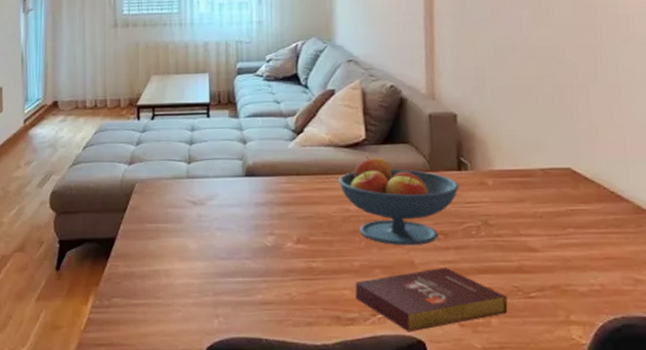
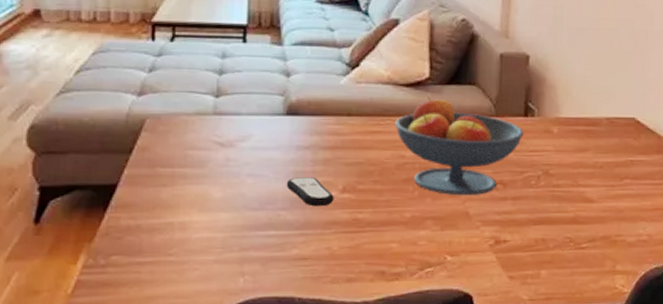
remote control: none [248,230,290,256] -> present [286,177,334,207]
book: present [355,267,508,333] -> none [403,218,559,286]

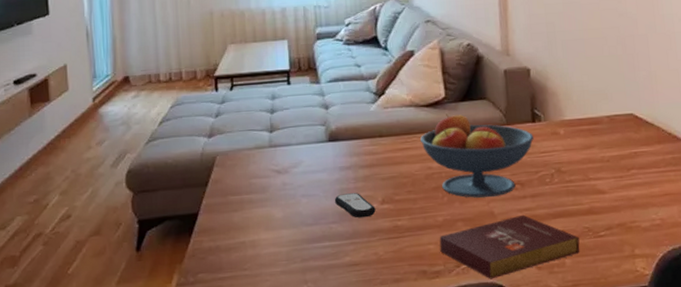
book: none [403,218,559,286] -> present [439,214,580,280]

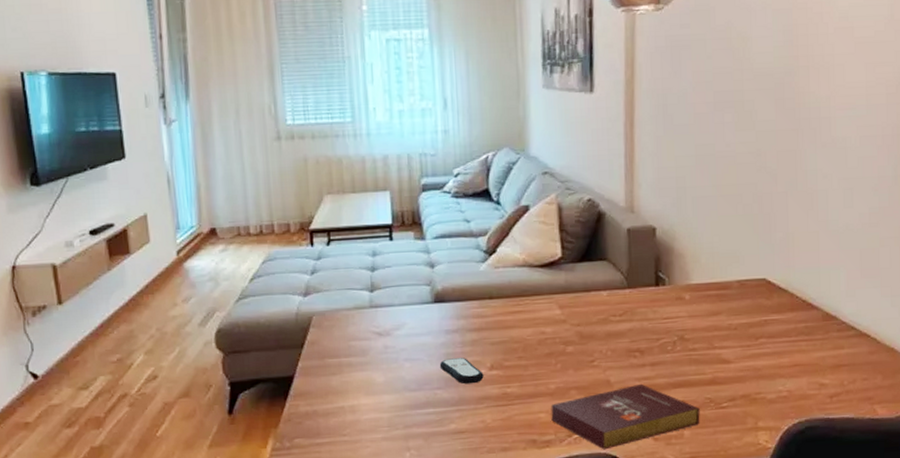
fruit bowl: present [420,113,534,198] -> none [534,275,657,366]

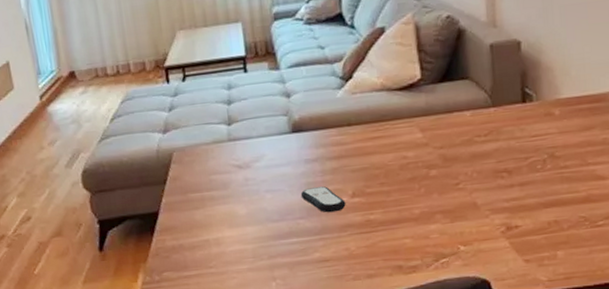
book: present [551,383,700,450] -> none [416,204,574,274]

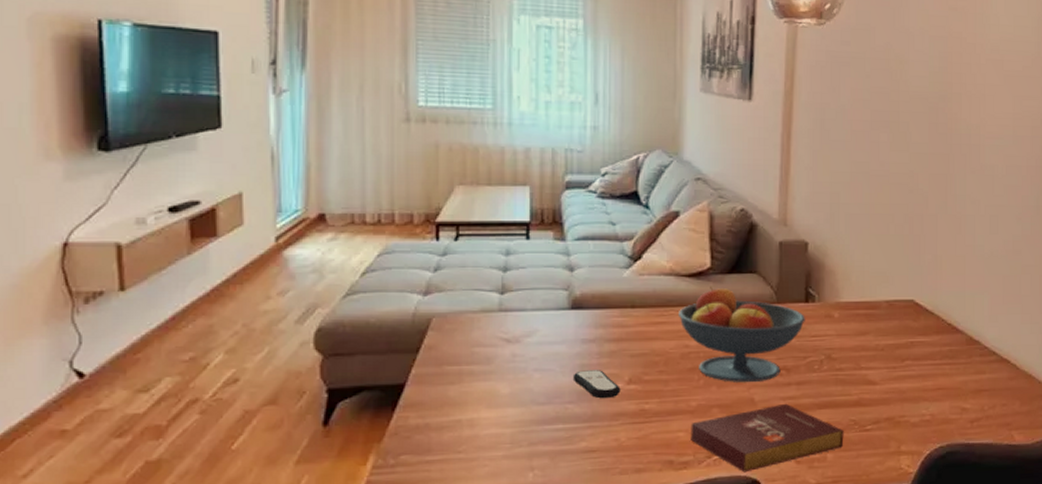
fruit bowl: none [394,96,524,189] -> present [679,286,805,383]
book: none [416,204,574,274] -> present [691,403,844,473]

